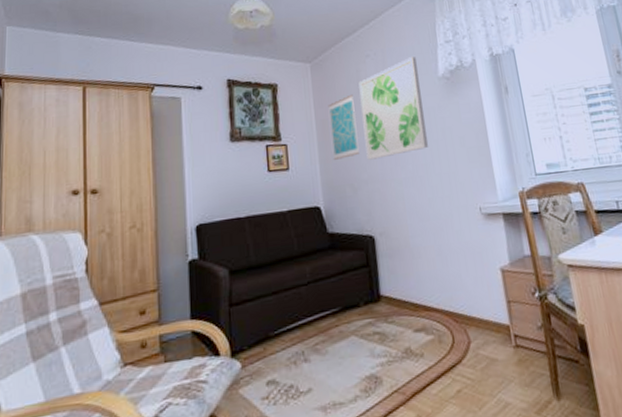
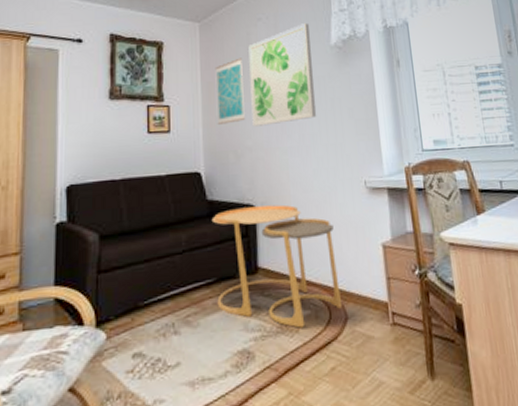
side table: none [333,234,464,353] -> present [211,204,341,328]

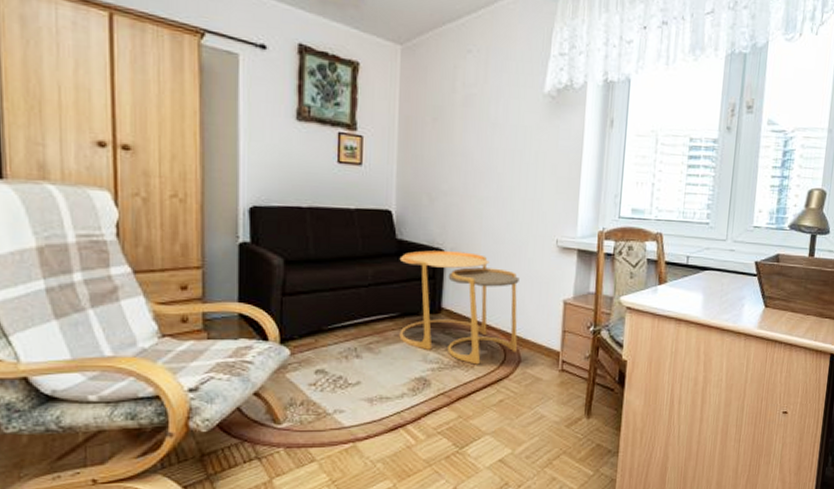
wall art: present [215,57,245,124] -> none [413,93,446,164]
wall art: present [248,23,317,127] -> none [450,63,523,171]

